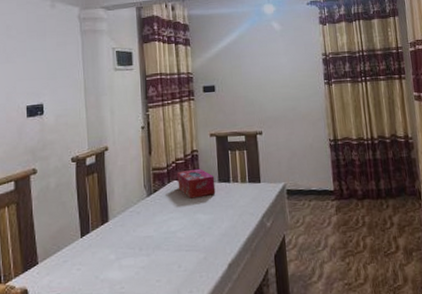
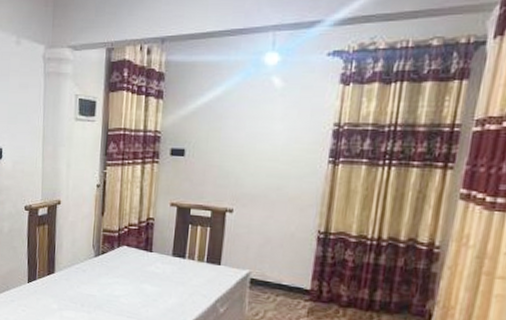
tissue box: present [177,168,216,199] -> none [127,237,169,268]

